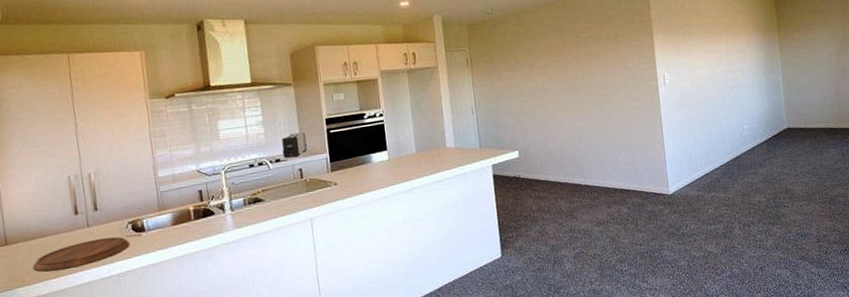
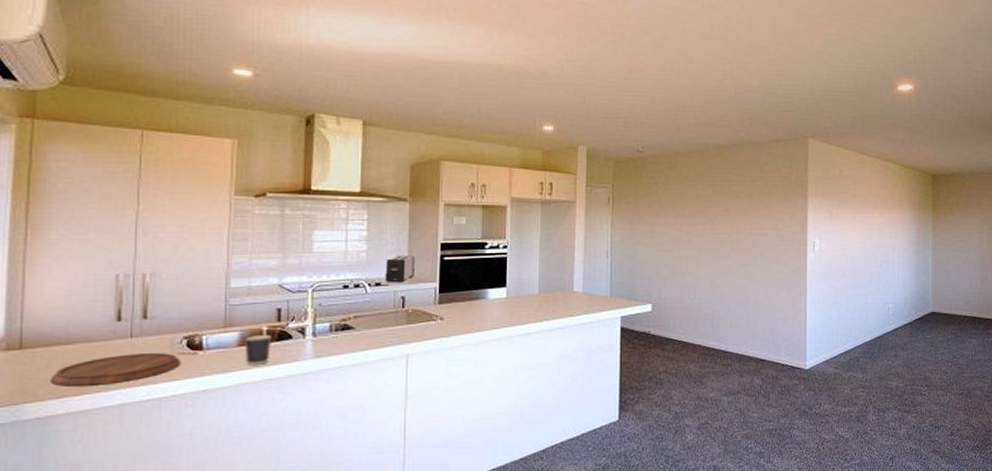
mug: none [177,213,199,240] -> present [245,334,273,365]

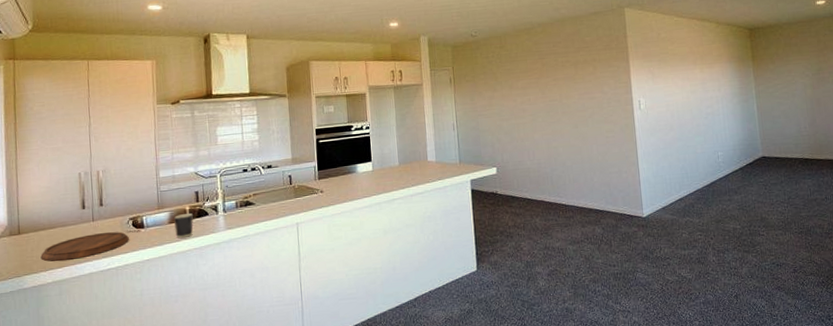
toaster: present [385,255,415,283] -> none [274,141,297,165]

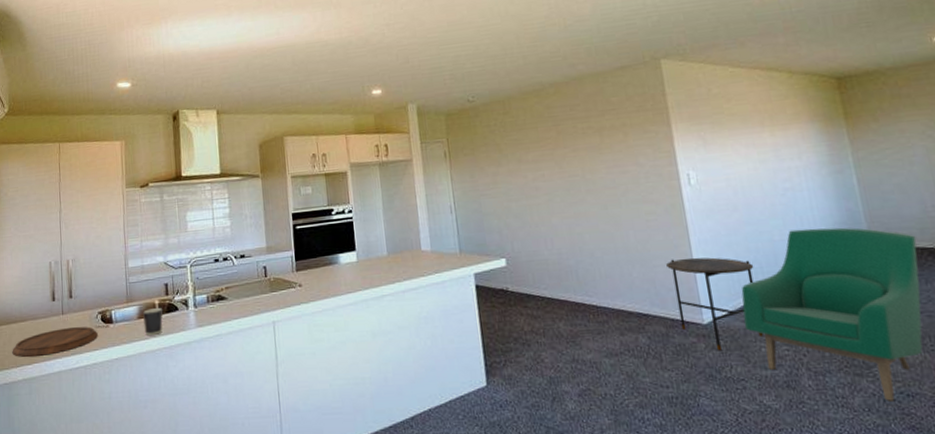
side table: none [619,166,685,237] -> present [666,257,763,351]
armchair: none [671,143,792,270] -> present [741,227,923,401]

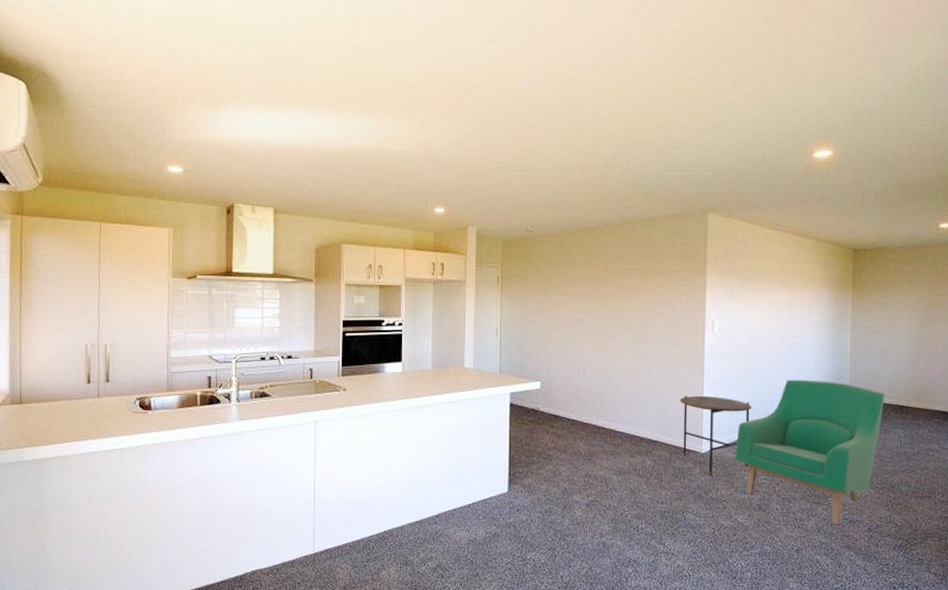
cutting board: present [12,326,98,357] -> none [42,411,135,436]
mug: present [143,307,163,335] -> none [184,398,205,424]

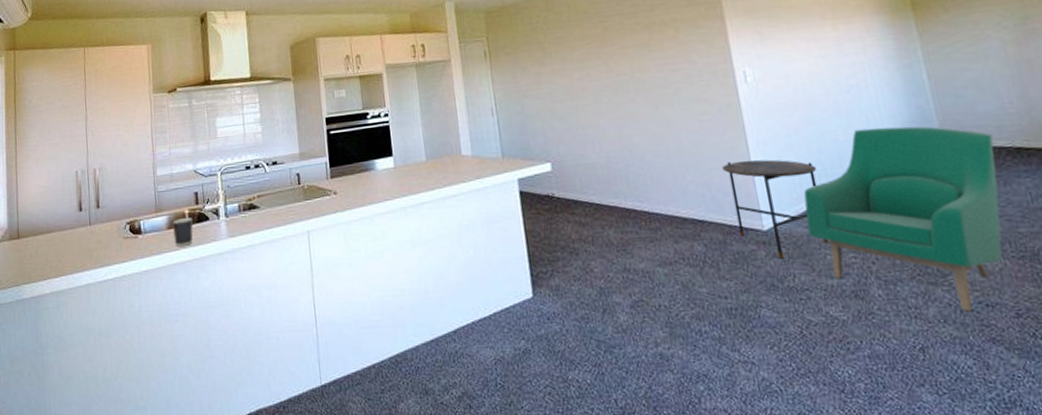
mug: none [184,398,205,424] -> present [173,217,194,246]

